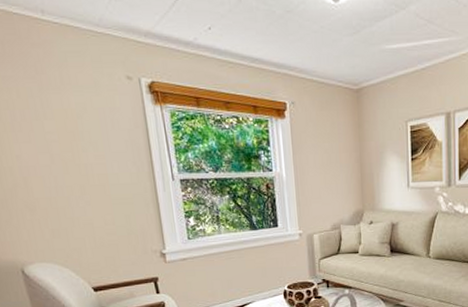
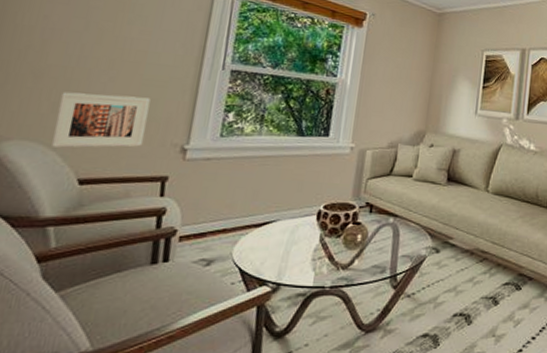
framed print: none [55,215,130,265] -> present [52,92,151,148]

